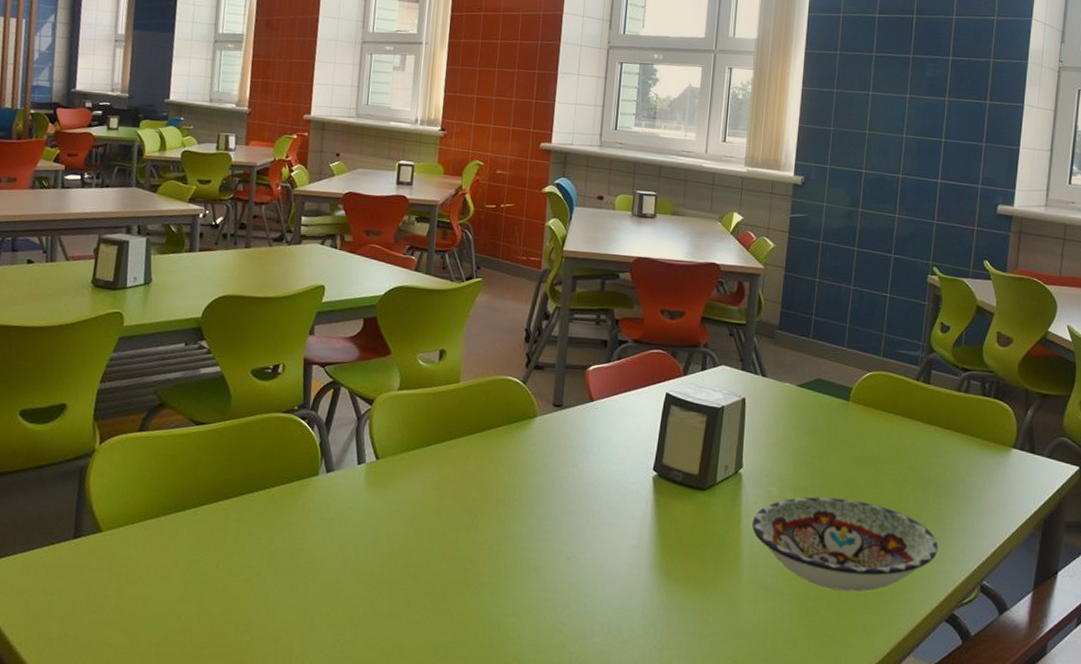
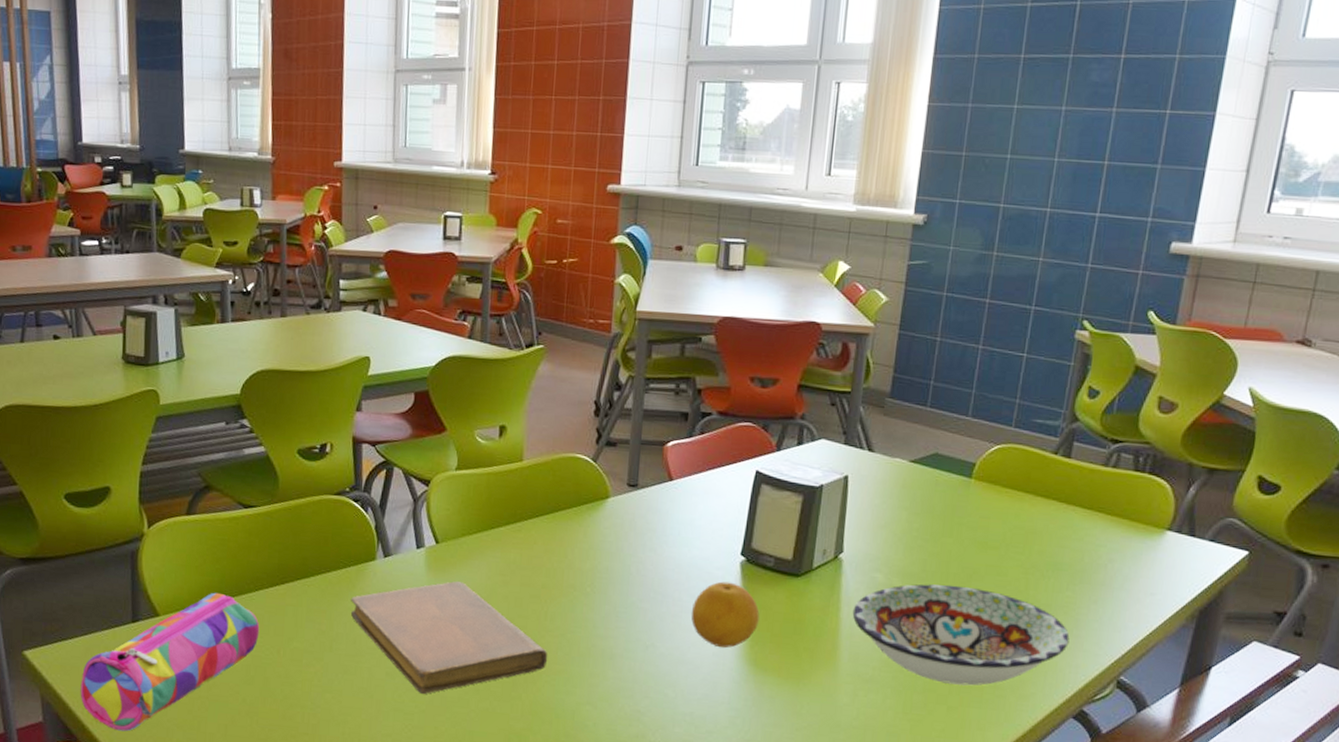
pencil case: none [11,507,201,652] -> present [80,592,260,732]
notebook: none [291,495,477,608] -> present [351,580,548,694]
fruit: none [608,495,670,559] -> present [691,581,760,649]

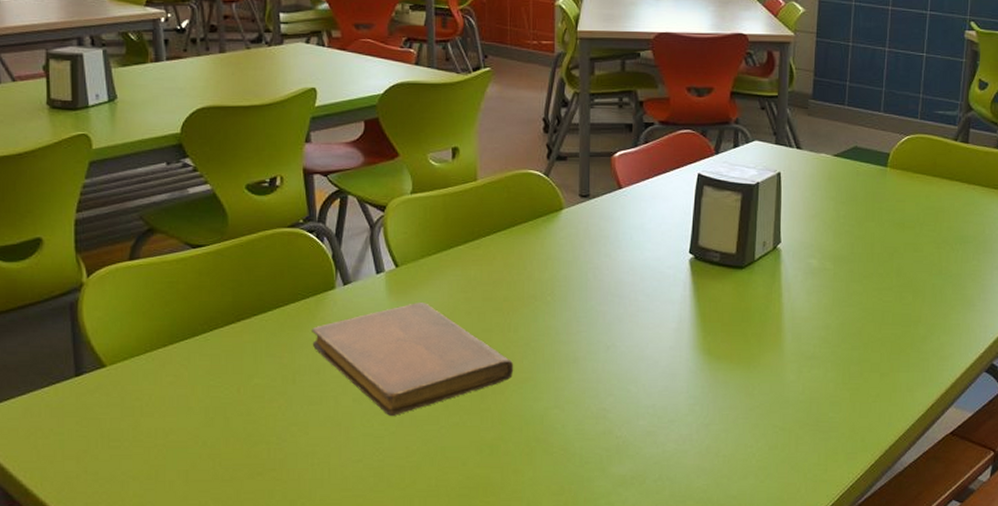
pencil case: present [80,592,260,732] -> none [20,336,217,491]
fruit: present [691,581,760,649] -> none [647,279,710,342]
bowl: present [852,584,1070,686] -> none [792,264,978,353]

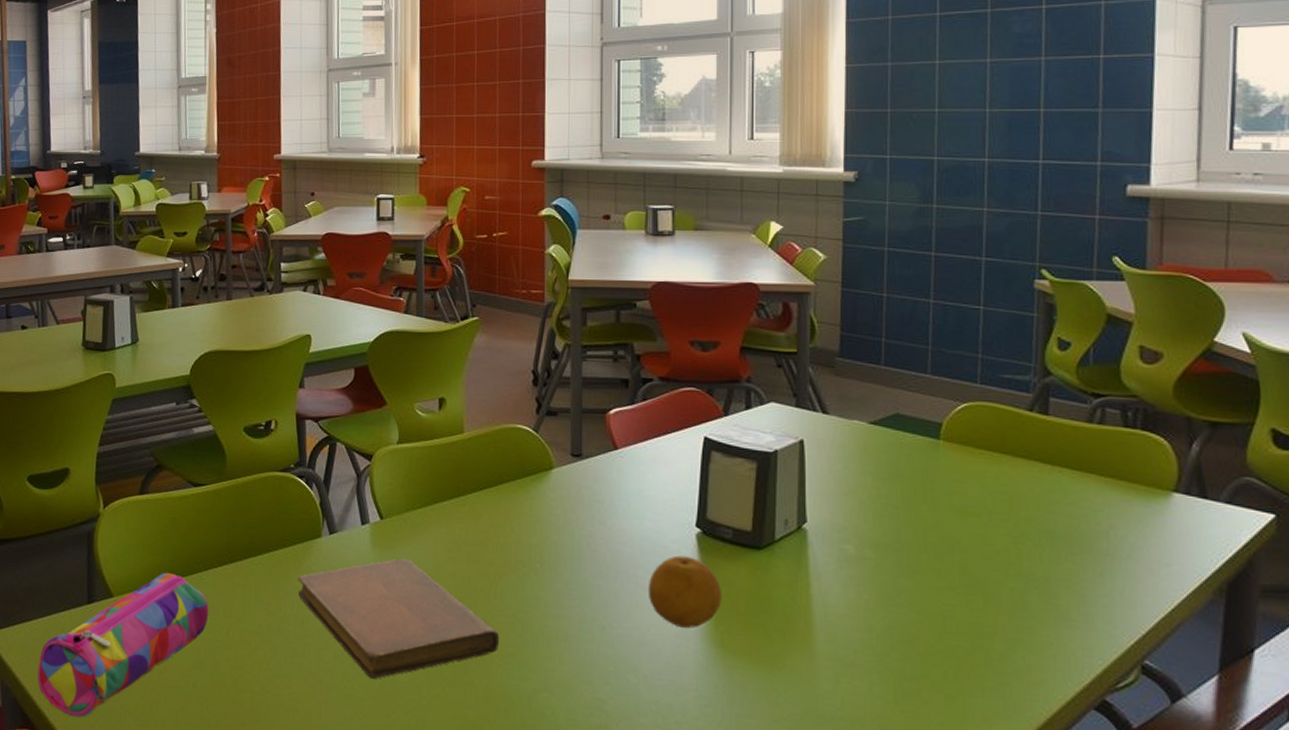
pencil case: none [20,336,217,491] -> present [37,572,209,718]
fruit: none [647,279,710,342] -> present [647,555,722,629]

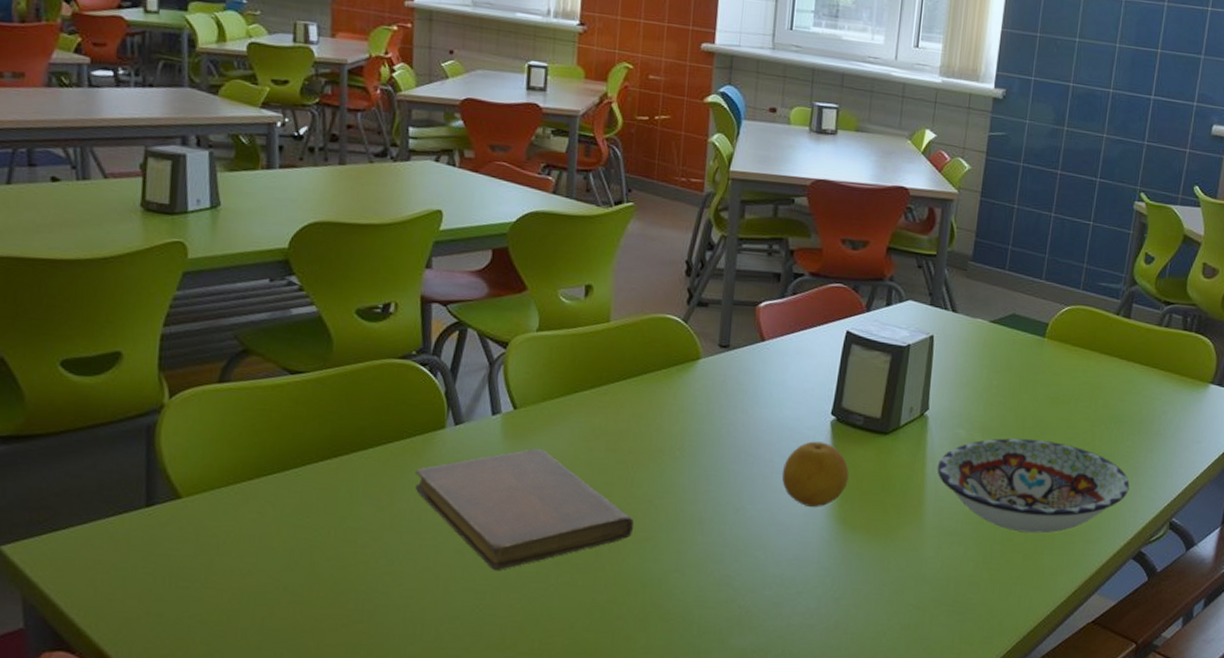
pencil case: present [37,572,209,718] -> none [75,469,307,633]
bowl: none [824,555,1077,672] -> present [937,438,1130,534]

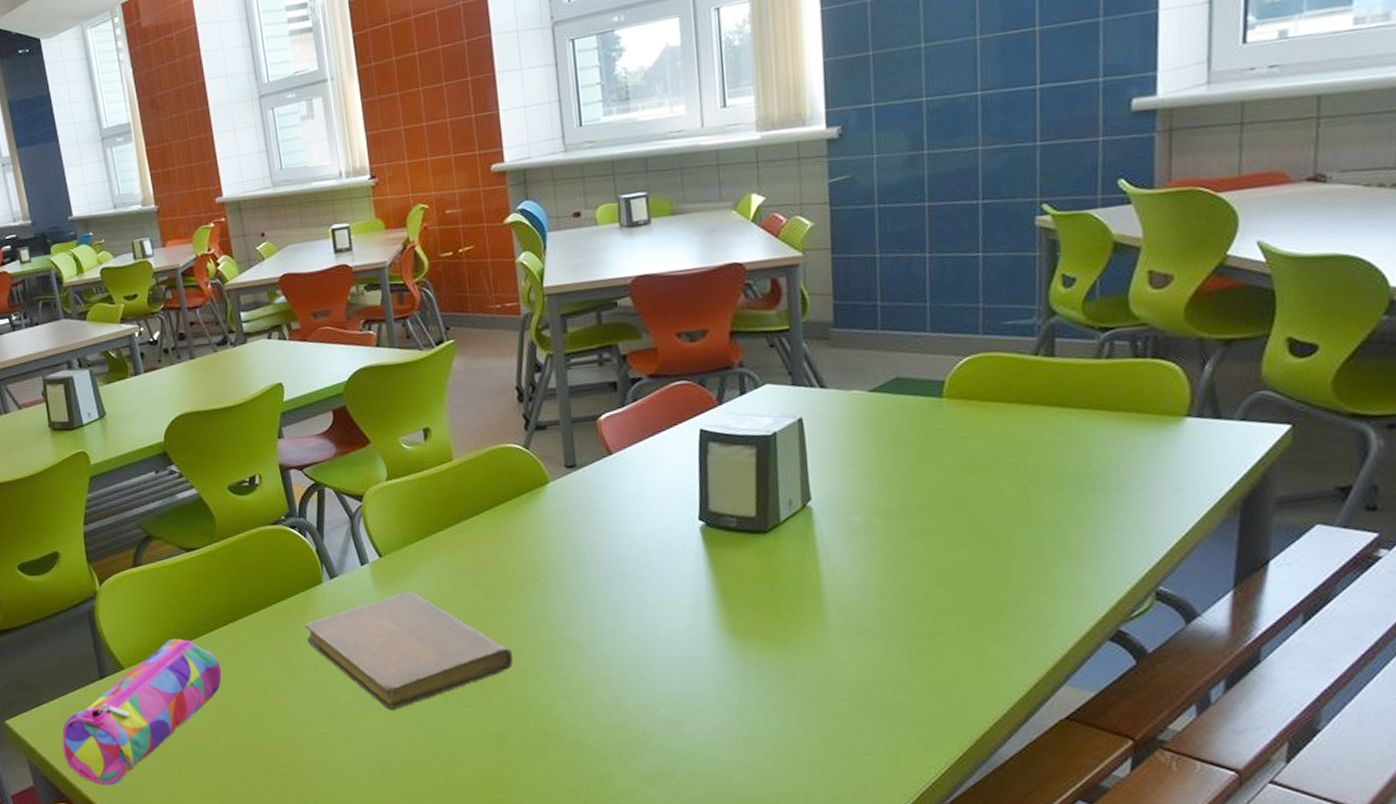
pencil case: none [75,469,307,633] -> present [62,638,222,786]
fruit: present [781,441,849,508] -> none [655,550,731,620]
bowl: present [937,438,1130,534] -> none [833,515,1090,623]

